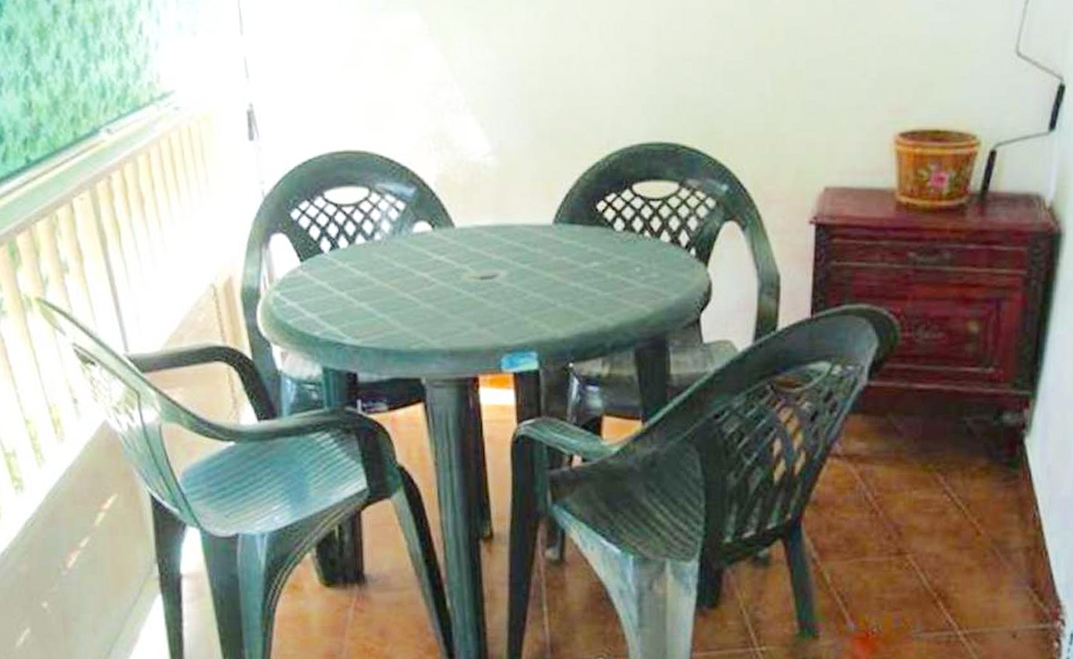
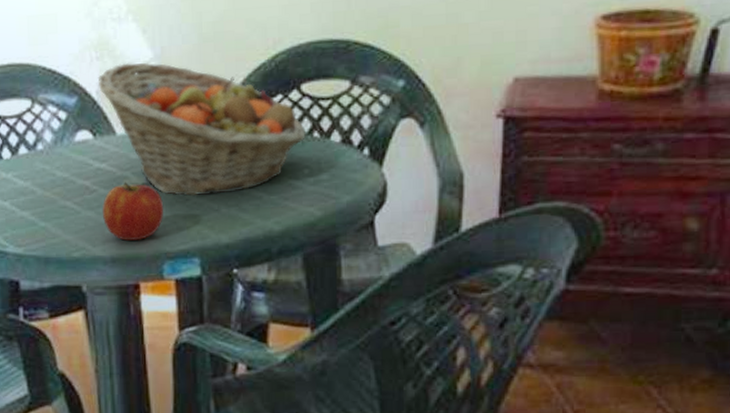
fruit basket: none [436,156,637,290] -> present [97,63,306,196]
apple: none [441,275,502,334] -> present [102,182,164,241]

